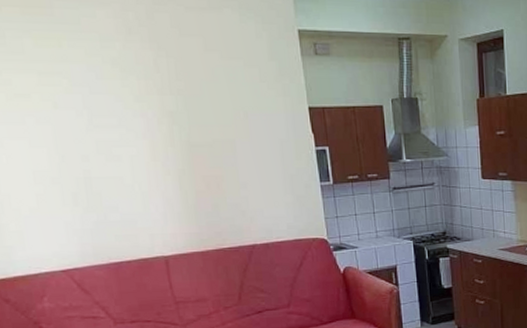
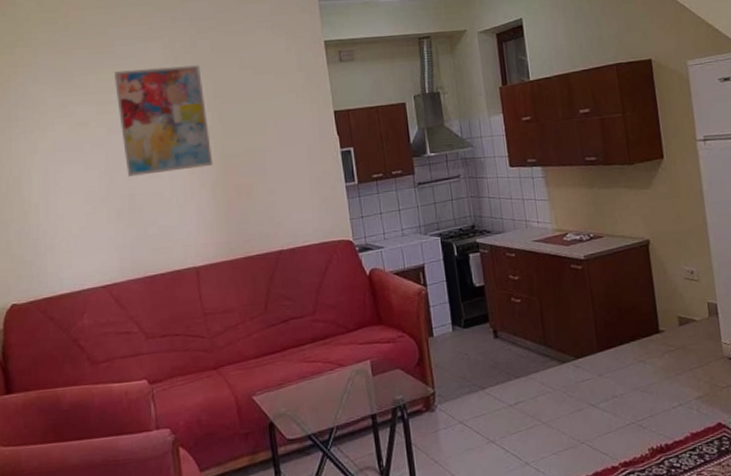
wall art: none [55,38,179,158] -> present [113,65,213,176]

